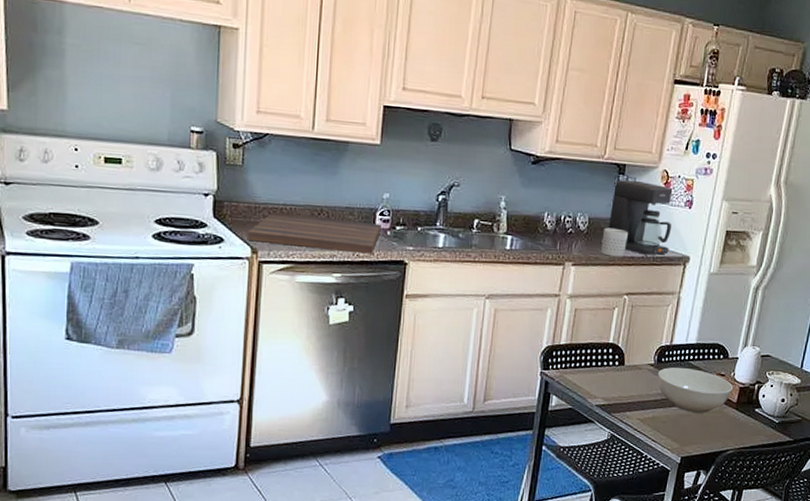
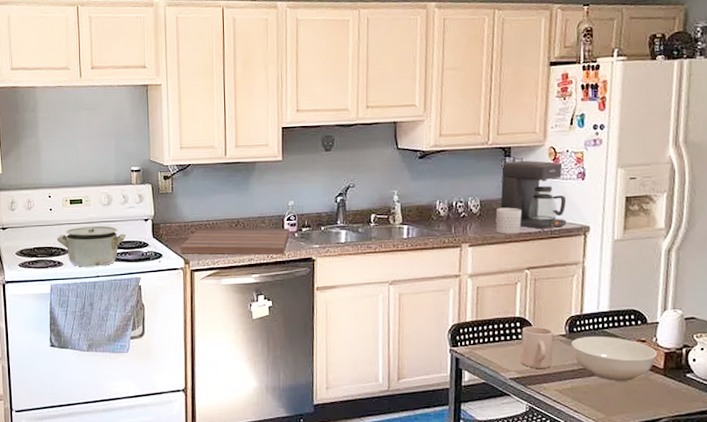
saucepan: none [83,193,179,246] -> present [57,225,127,267]
cup: none [609,353,643,397] -> present [520,326,554,368]

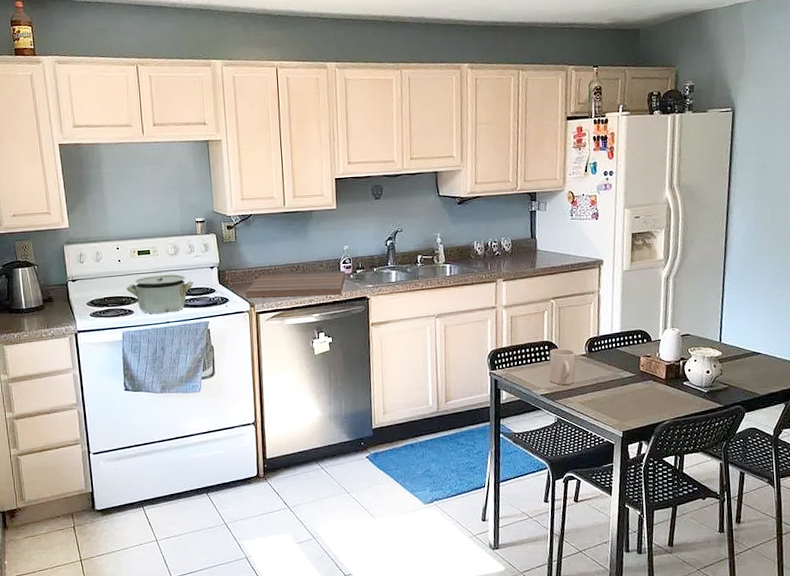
mug: present [495,207,523,234] -> none [525,245,547,269]
coffee maker: present [500,160,567,230] -> none [528,203,584,264]
bowl: present [572,337,658,381] -> none [591,354,661,392]

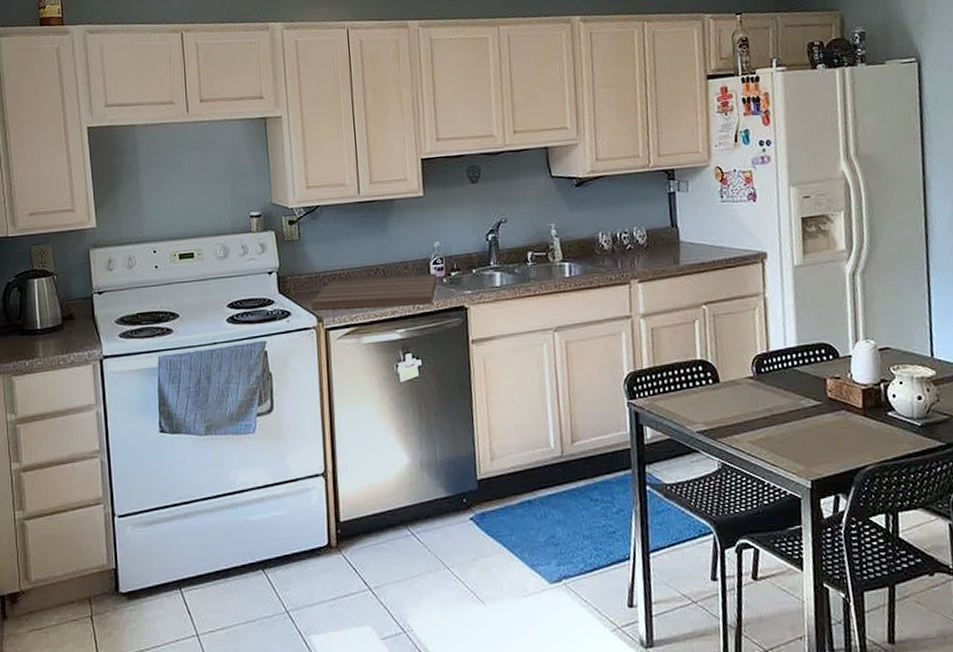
saucepan: present [127,274,194,314] -> none [165,282,248,334]
cup: present [549,348,577,385] -> none [704,369,743,418]

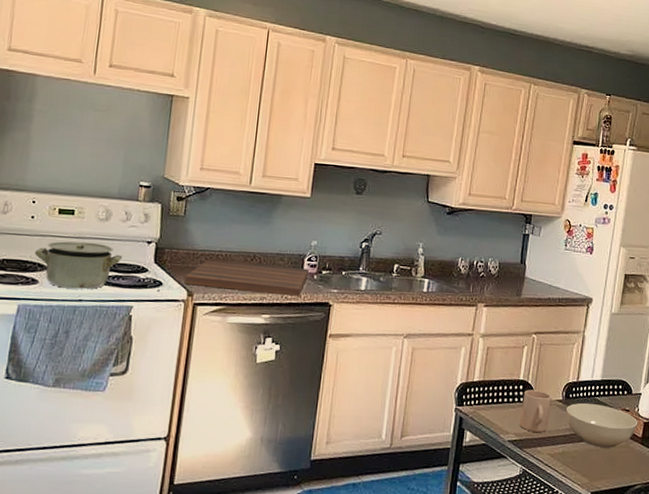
saucepan: none [165,282,248,334] -> present [35,241,123,290]
cup: none [704,369,743,418] -> present [520,389,552,432]
bowl: none [760,375,855,427] -> present [566,403,638,448]

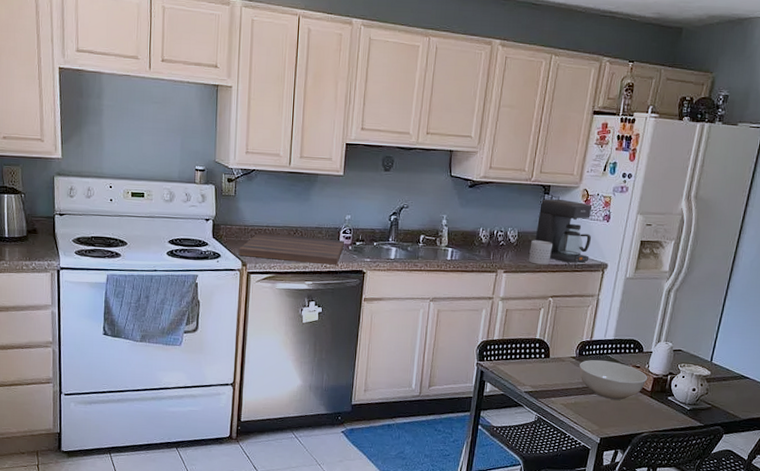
saucepan: present [35,241,123,290] -> none [116,220,187,261]
mug: none [511,271,536,299] -> present [529,240,553,265]
coffee maker: none [517,228,576,297] -> present [535,199,592,263]
cup: present [520,389,552,432] -> none [536,347,566,385]

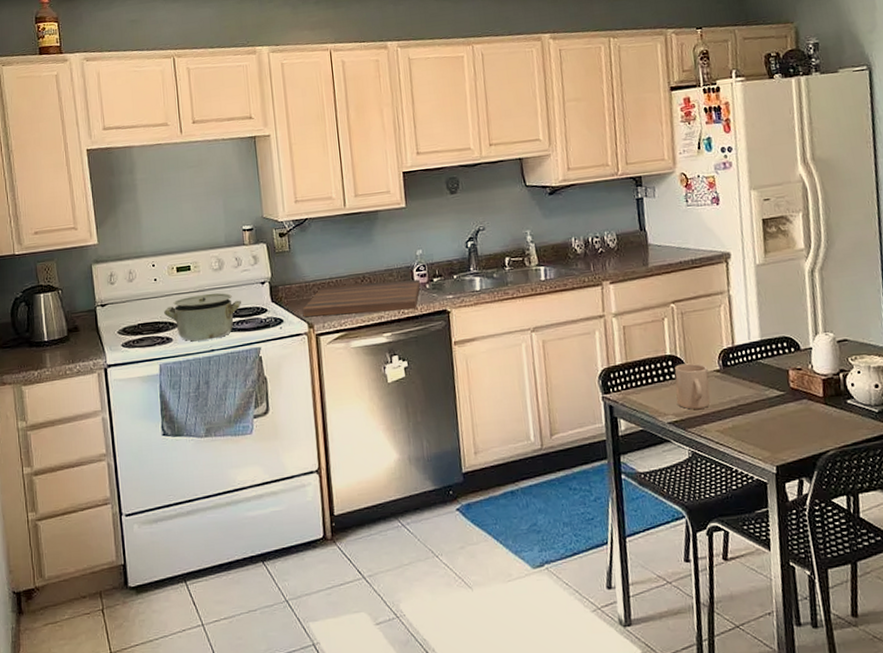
saucepan: none [116,220,187,261] -> present [164,292,242,342]
mug: present [529,240,553,265] -> none [633,239,662,268]
coffee maker: present [535,199,592,263] -> none [635,188,707,260]
cup: none [536,347,566,385] -> present [674,363,711,410]
bowl: present [579,360,648,400] -> none [727,367,816,415]

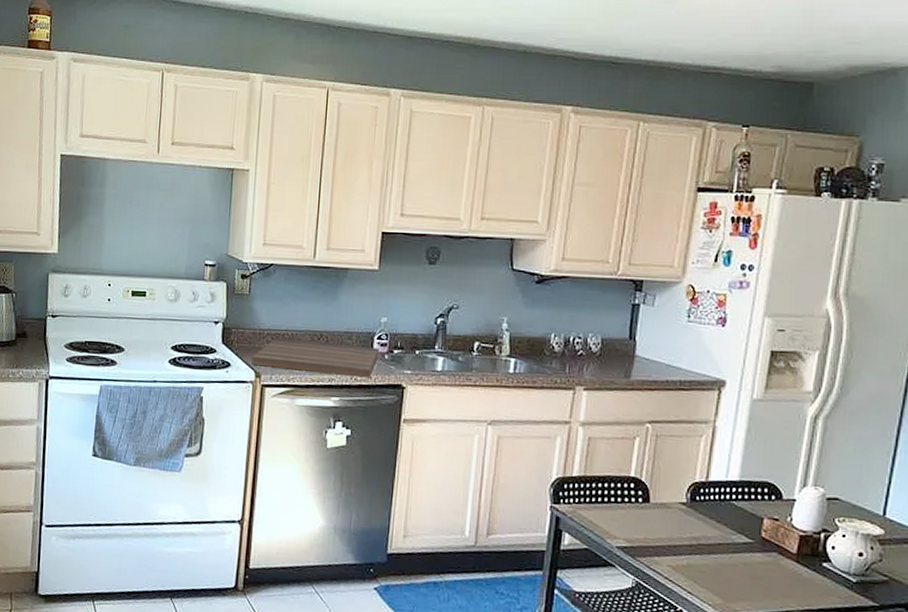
saucepan: present [164,292,242,342] -> none [113,323,192,371]
cup: present [674,363,711,410] -> none [631,488,673,540]

